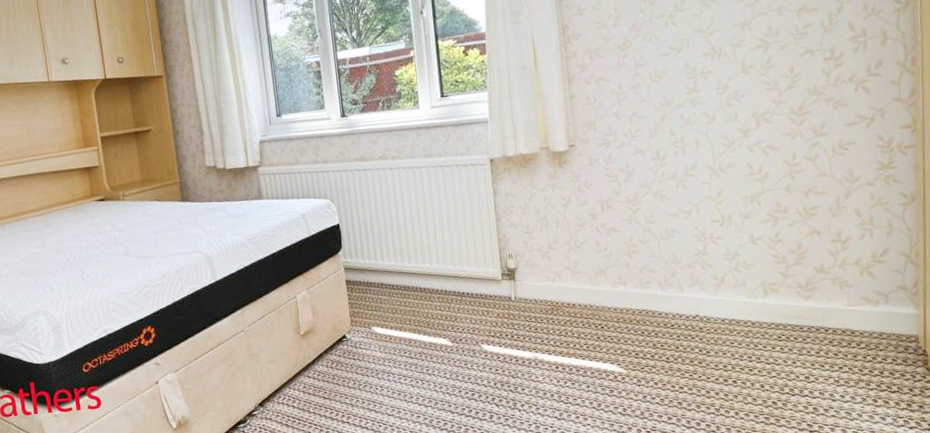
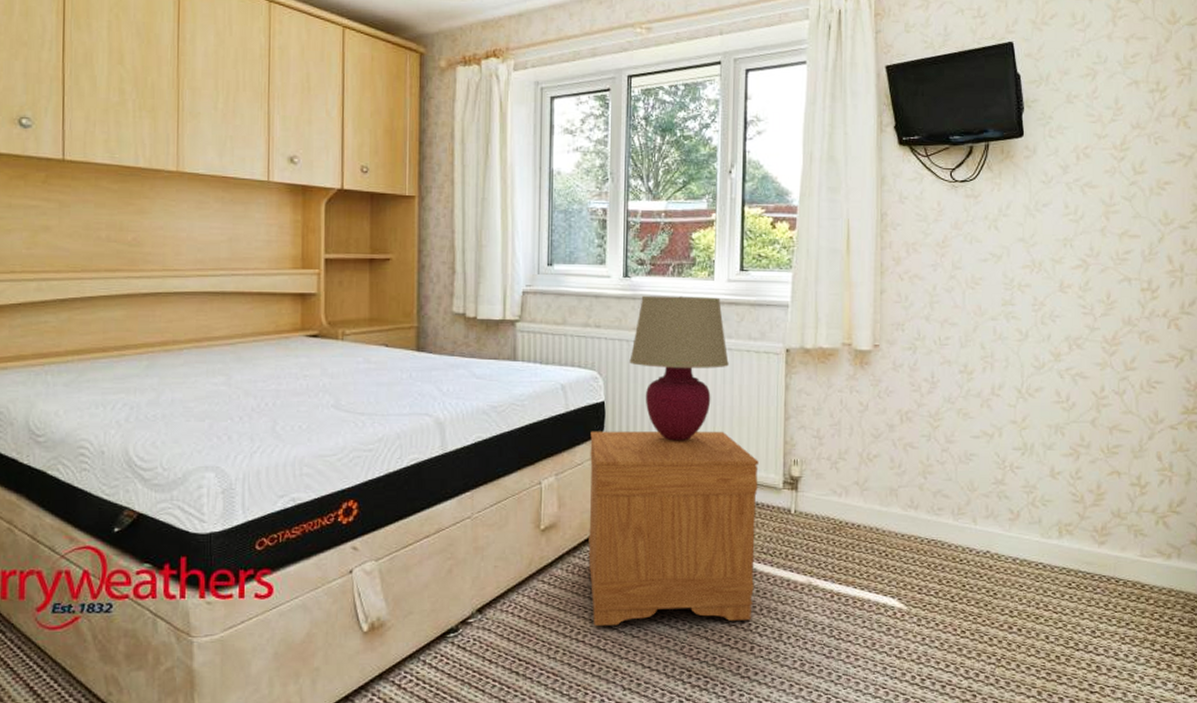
nightstand: none [331,237,487,409] -> present [588,431,759,626]
table lamp: none [355,123,441,250] -> present [629,295,729,441]

